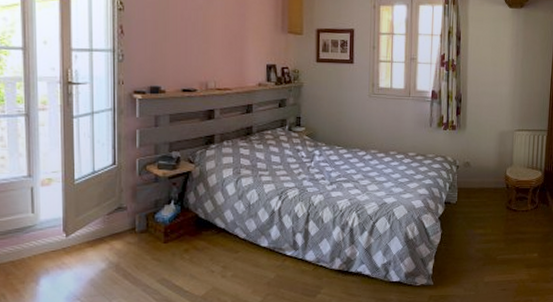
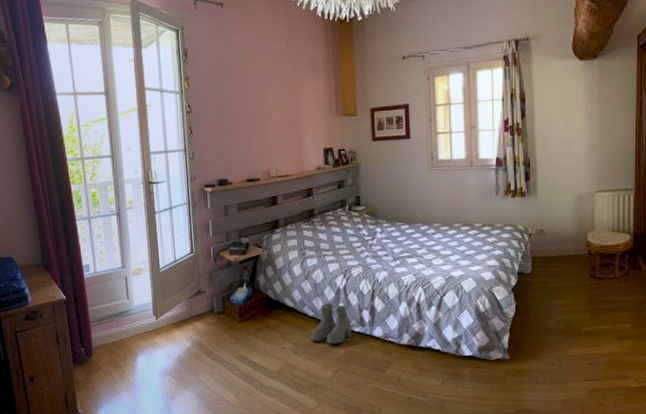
boots: none [241,226,284,268] -> present [311,304,352,344]

